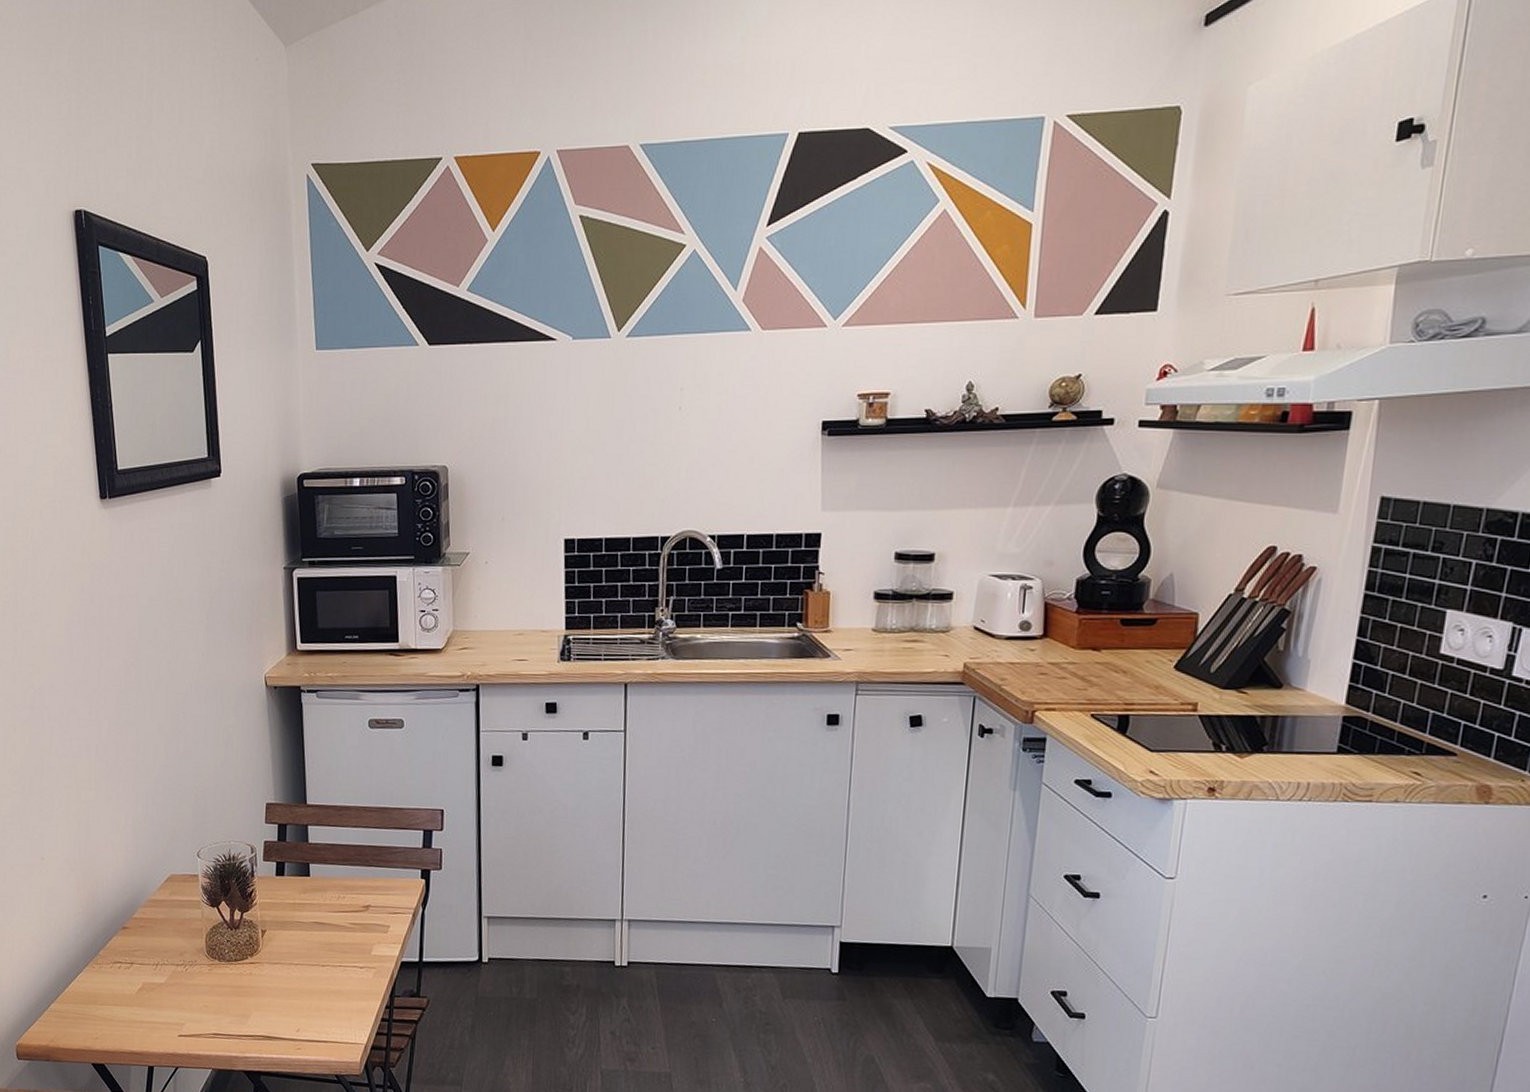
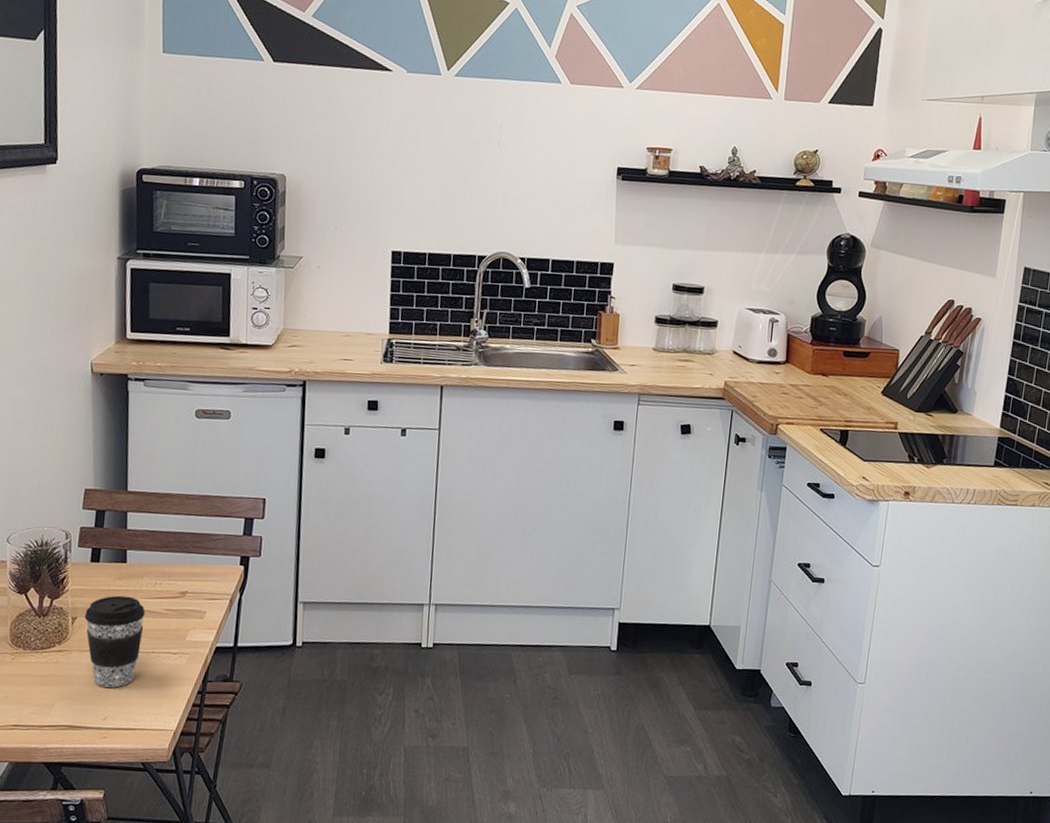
coffee cup: none [273,909,331,1000] -> present [84,595,145,688]

